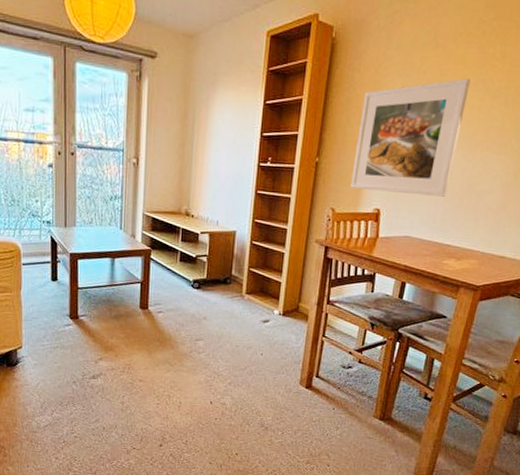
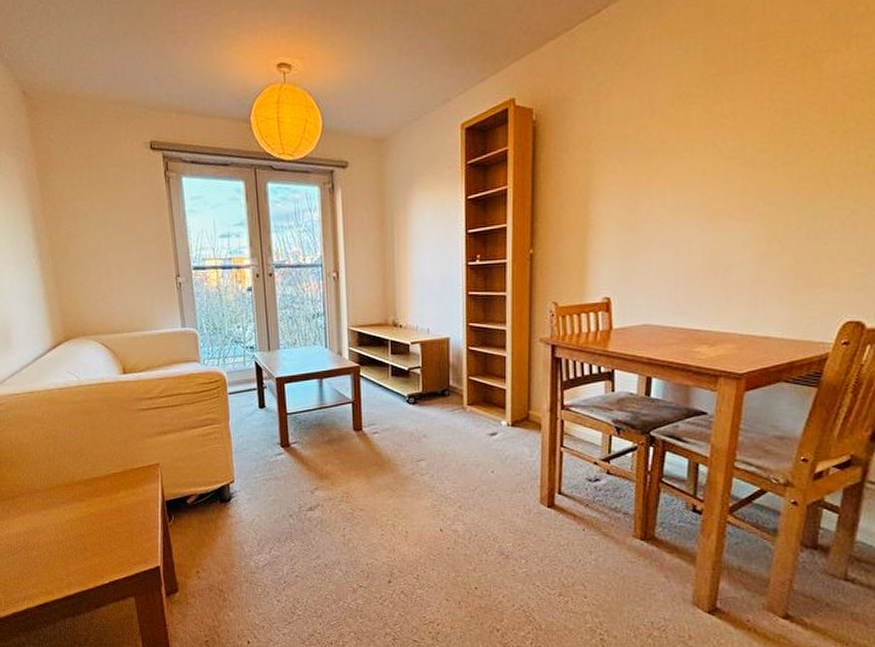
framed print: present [350,79,471,197] -> none [572,143,698,279]

